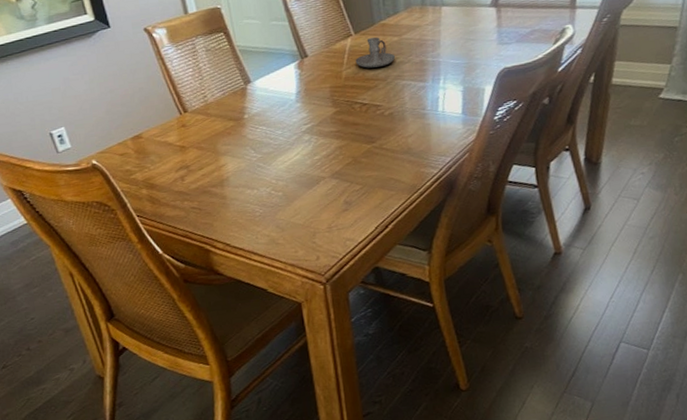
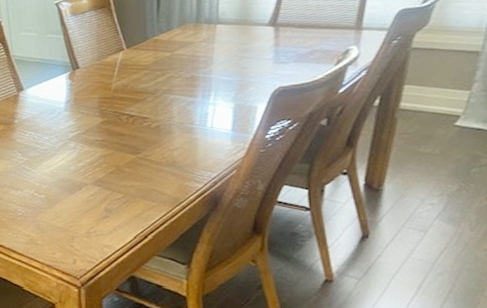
candle holder: present [355,37,395,68] -> none [125,52,165,82]

